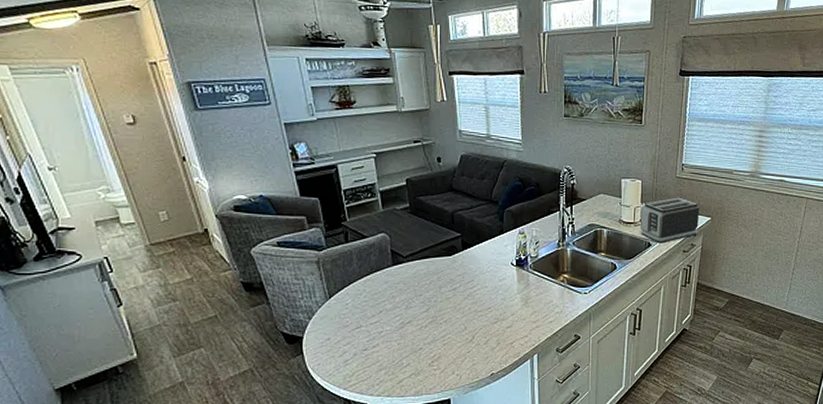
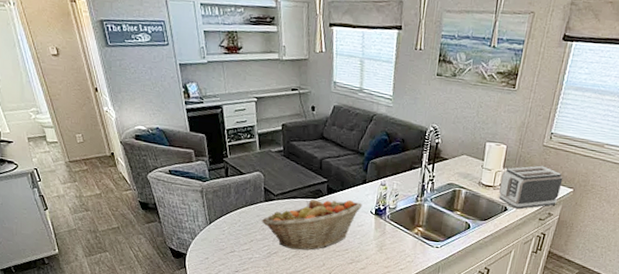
fruit basket: none [391,254,502,316] -> present [262,199,362,250]

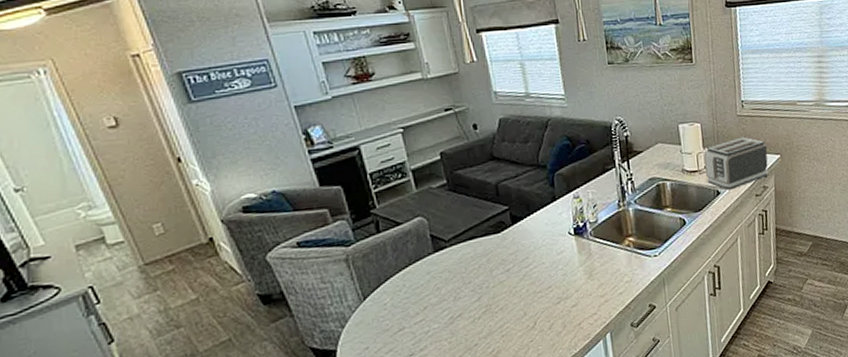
fruit basket: present [262,199,362,250] -> none [435,225,557,306]

